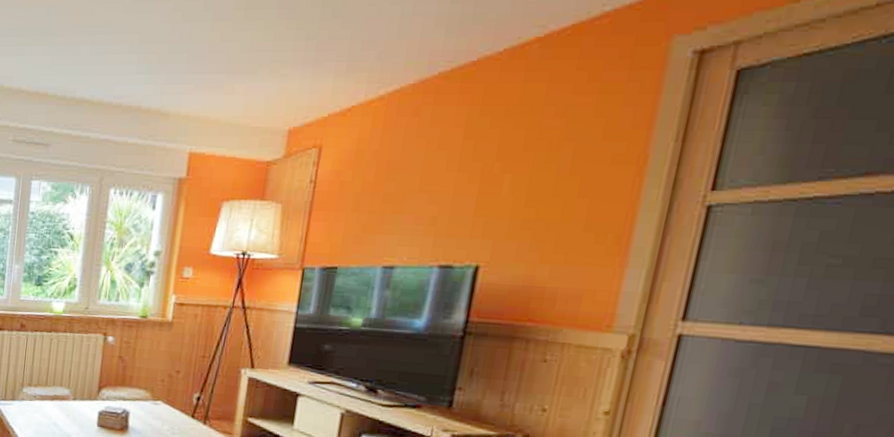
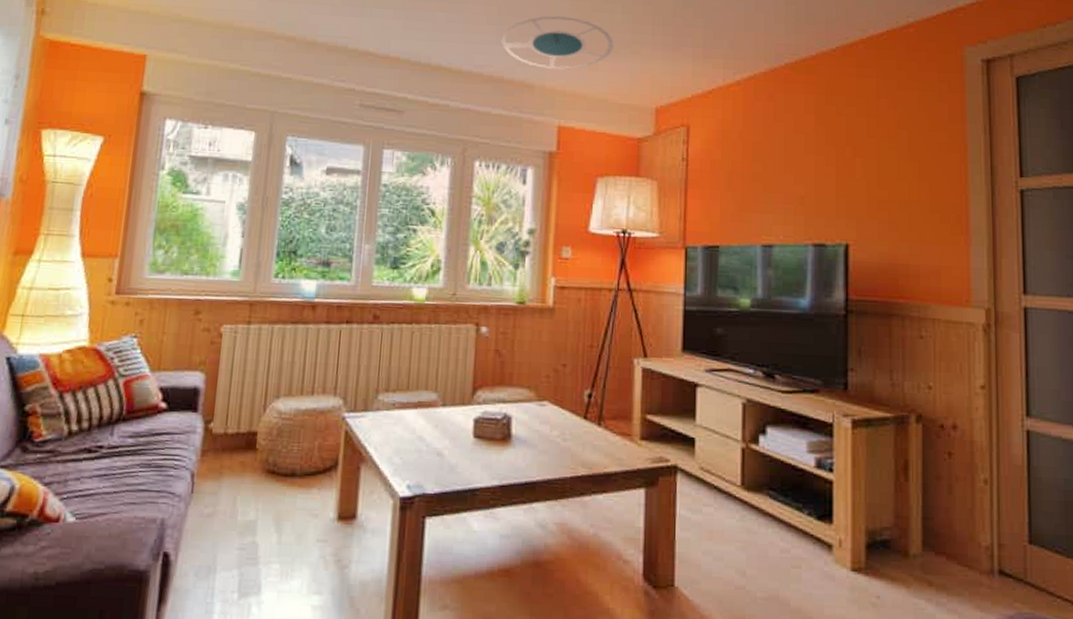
ceiling lamp: none [141,39,253,95] -> present [501,15,614,70]

